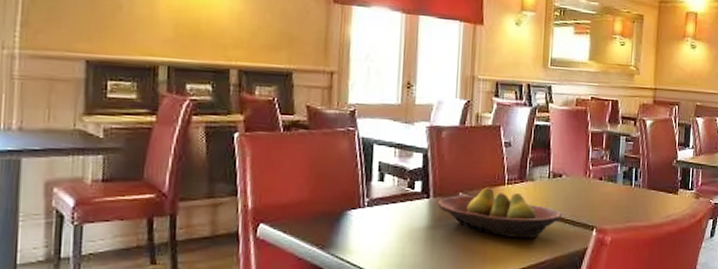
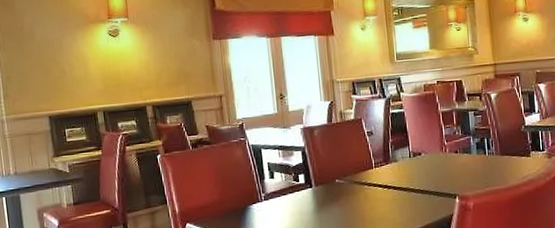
fruit bowl: present [437,187,562,239] -> none [319,172,426,213]

